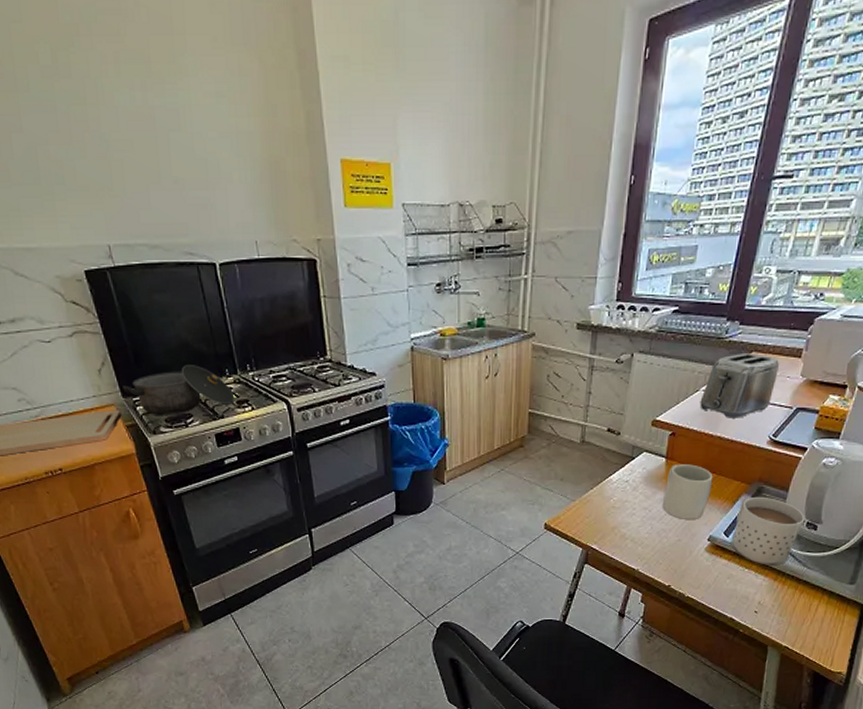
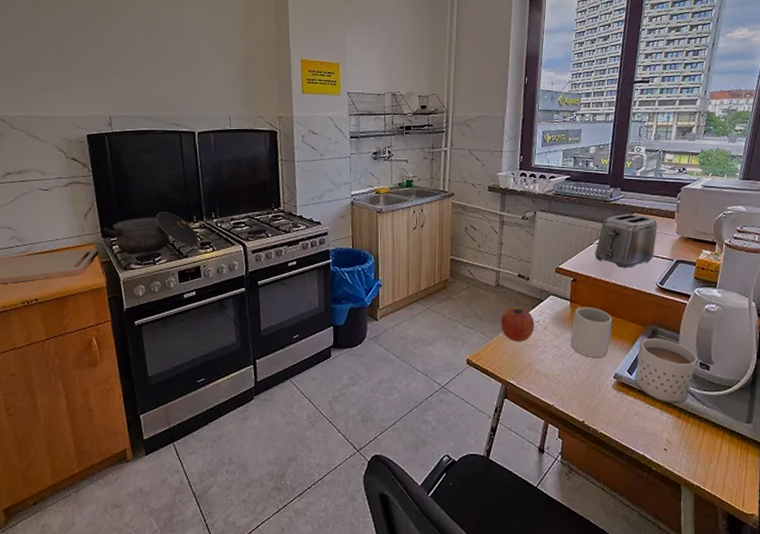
fruit: none [584,465,623,504] -> present [501,306,535,342]

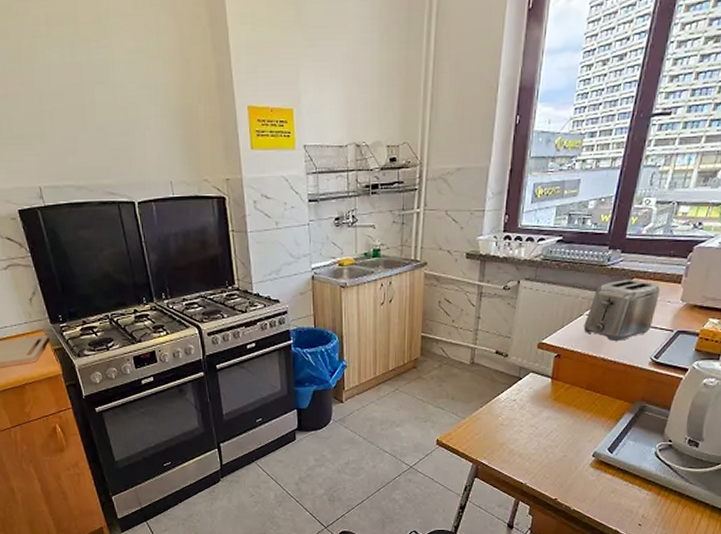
cooking pot: present [104,212,199,254] -> none [51,294,151,340]
fruit: present [501,306,535,342] -> none [474,385,511,421]
mug: present [571,307,613,358] -> none [549,384,597,436]
mug: present [634,337,698,403] -> none [614,415,687,481]

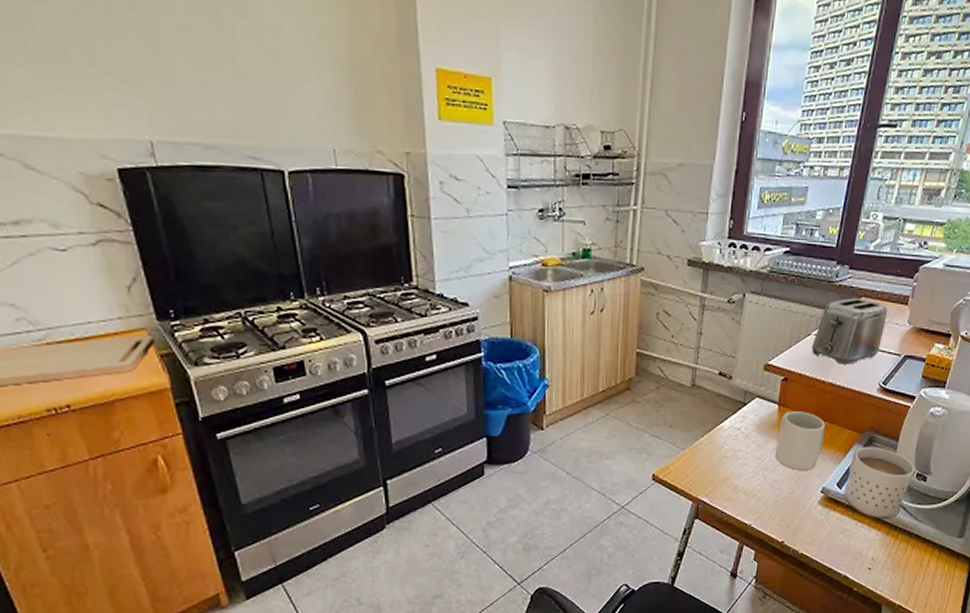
mug: none [549,384,597,436] -> present [775,411,826,470]
mug: none [614,415,687,481] -> present [843,446,915,519]

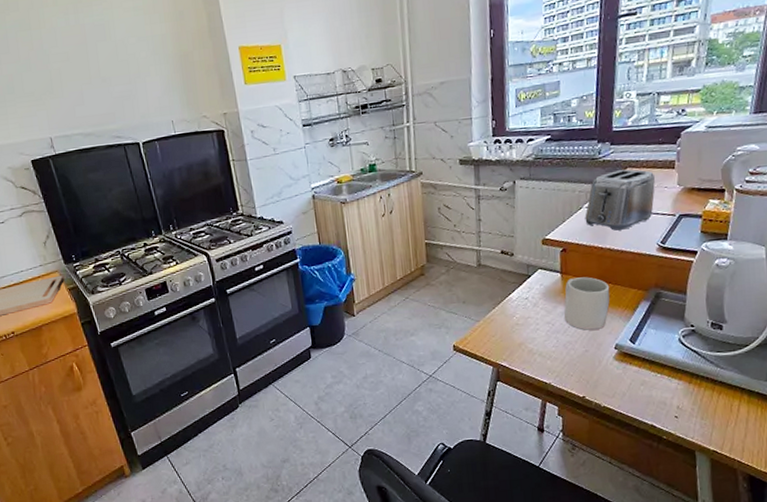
mug: present [843,446,915,519] -> none [638,301,709,369]

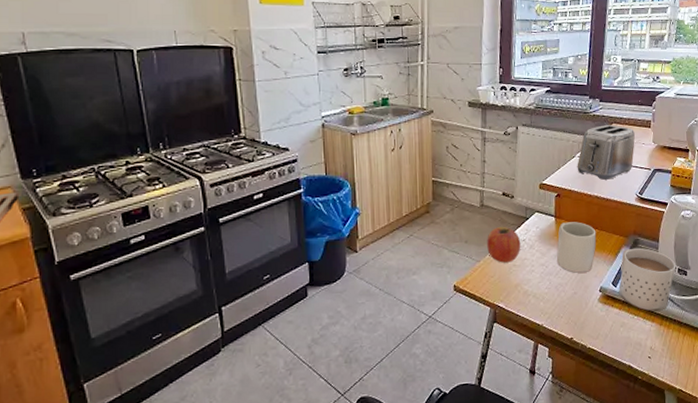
fruit: none [486,285,524,322] -> present [487,226,521,263]
mug: none [638,301,709,369] -> present [619,247,676,312]

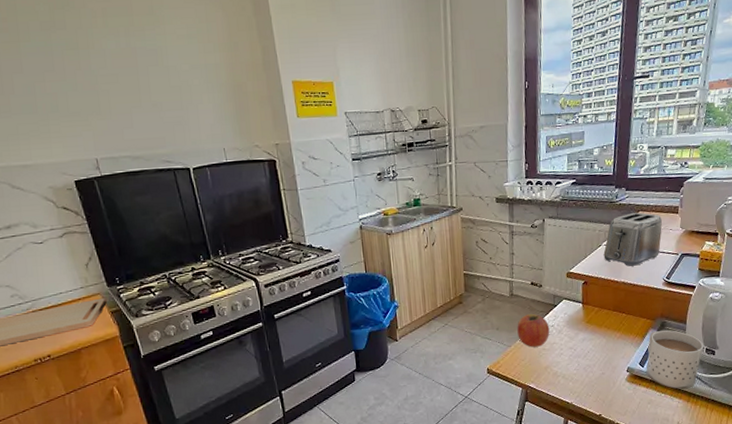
mug: present [557,222,597,273] -> none [584,307,624,355]

